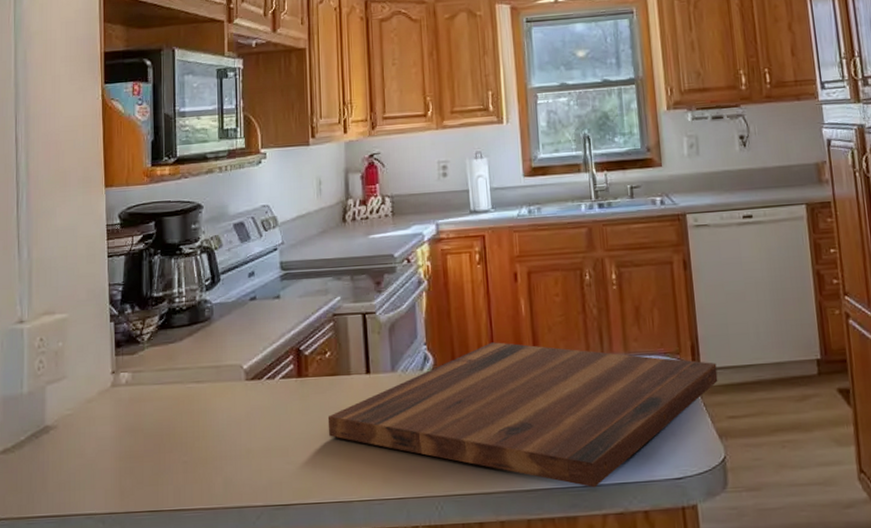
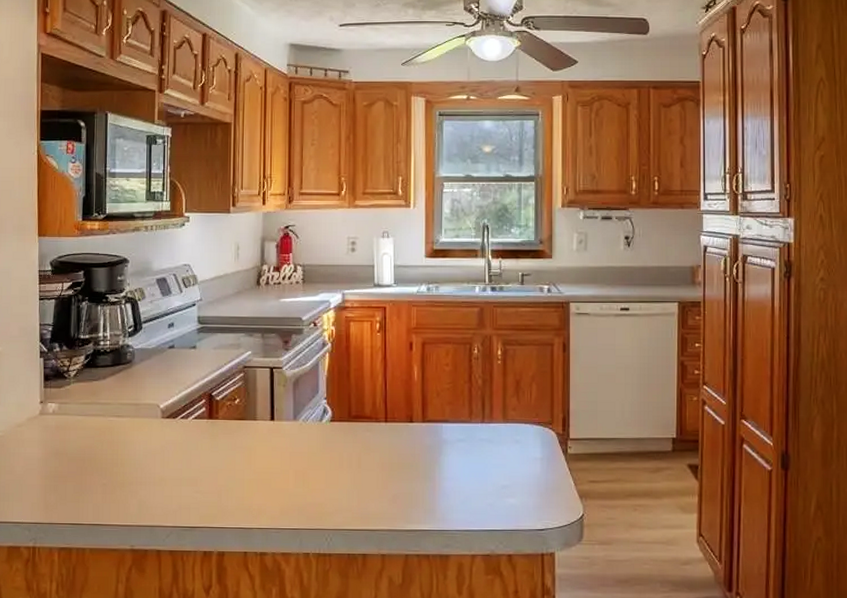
cutting board: present [327,342,718,488] -> none [234,402,584,533]

